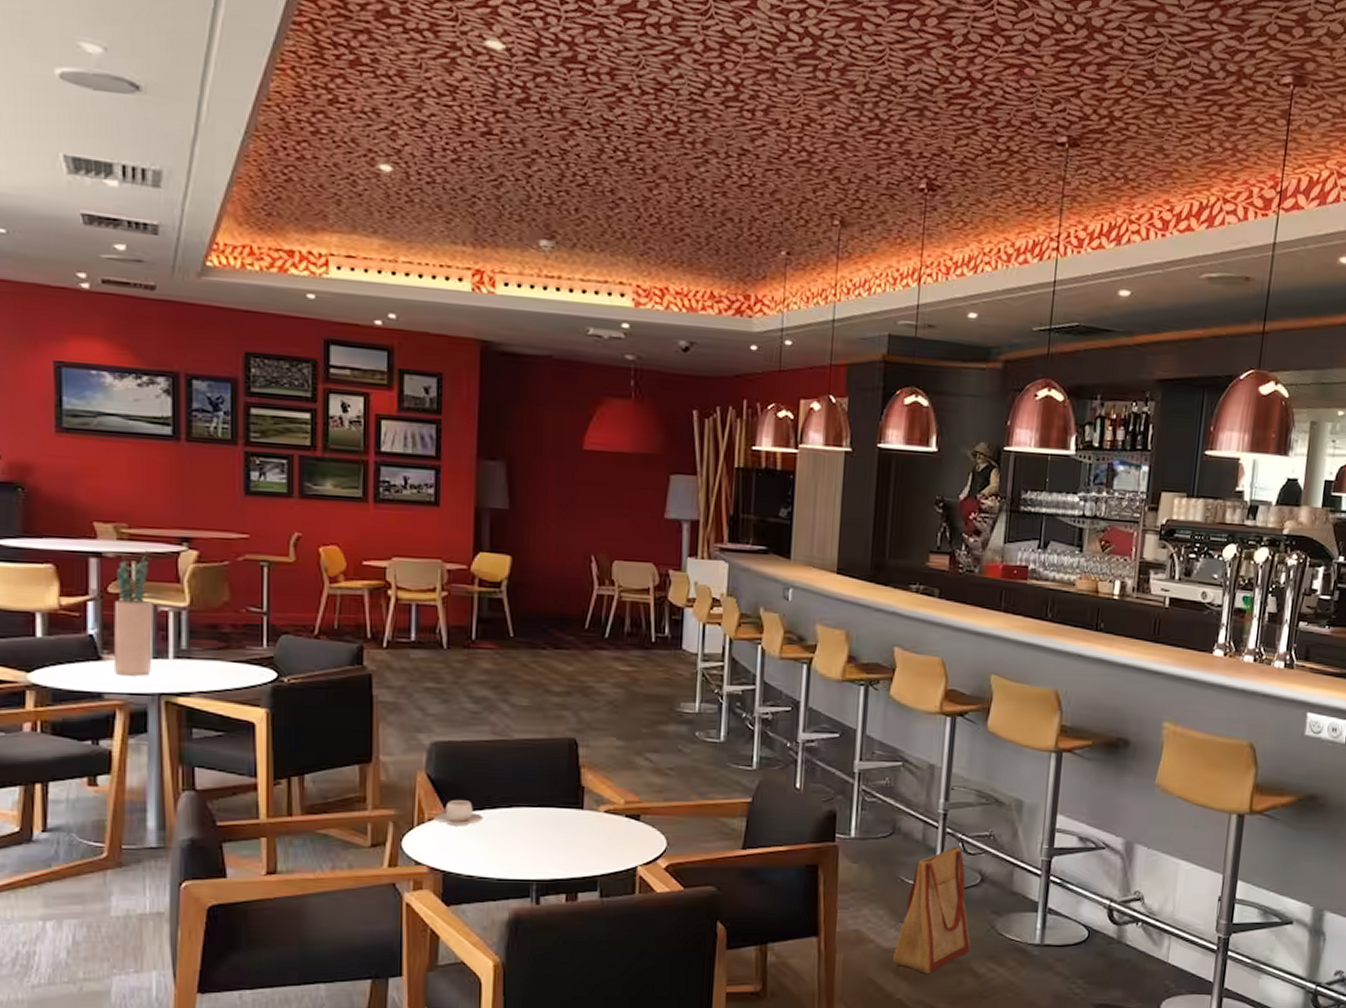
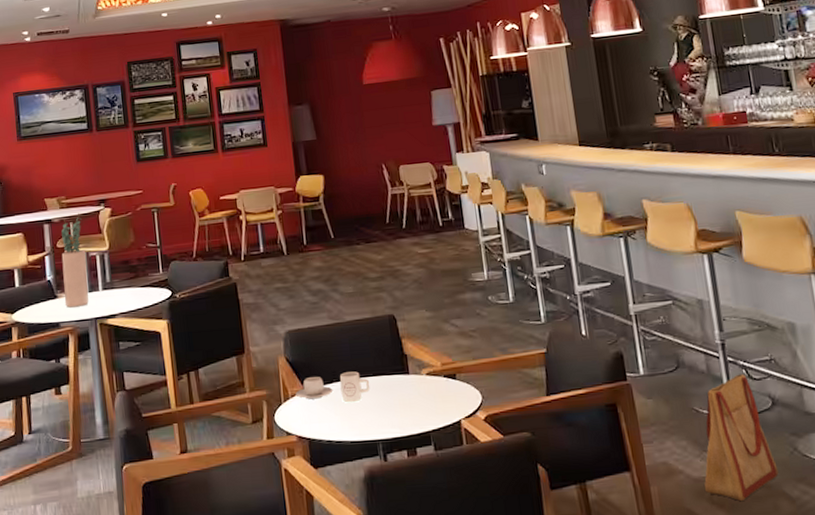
mug: none [493,799,532,835] -> present [339,371,370,403]

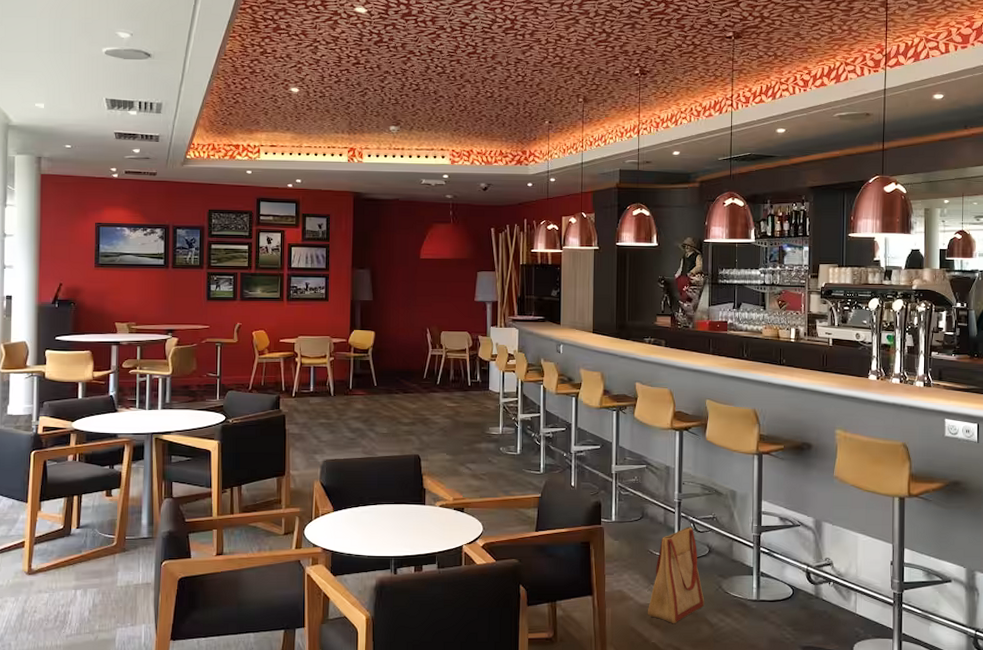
vase: present [61,213,89,308] -> none [124,339,150,422]
teacup: present [295,377,333,400] -> none [325,501,359,519]
mug: present [339,371,370,403] -> none [365,499,391,524]

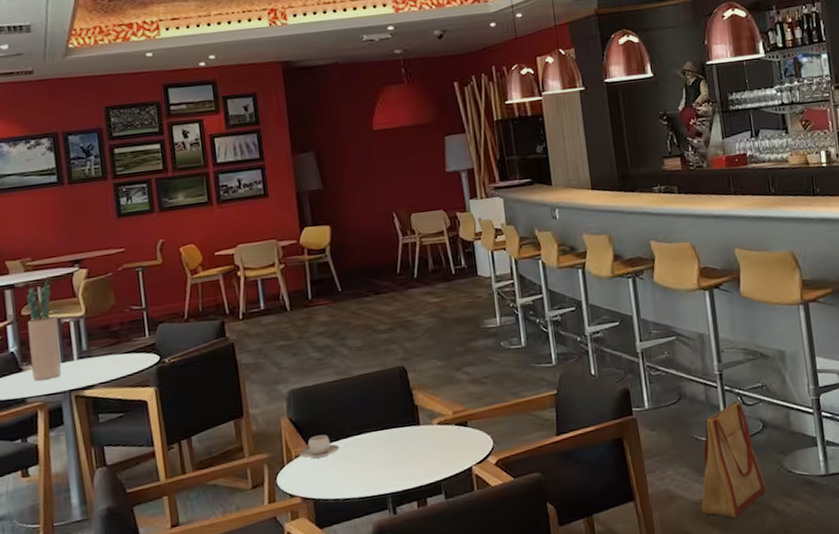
vase: none [124,339,150,422] -> present [26,276,62,381]
teacup: none [325,501,359,519] -> present [299,435,340,459]

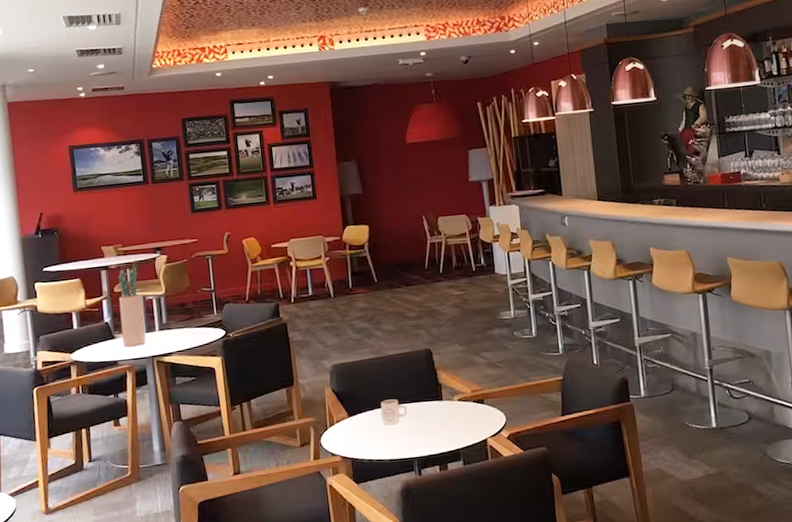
teacup: present [299,435,340,459] -> none [340,404,375,425]
mug: none [347,426,380,460] -> present [380,399,408,427]
shopping bag: present [701,400,767,519] -> none [690,394,751,499]

